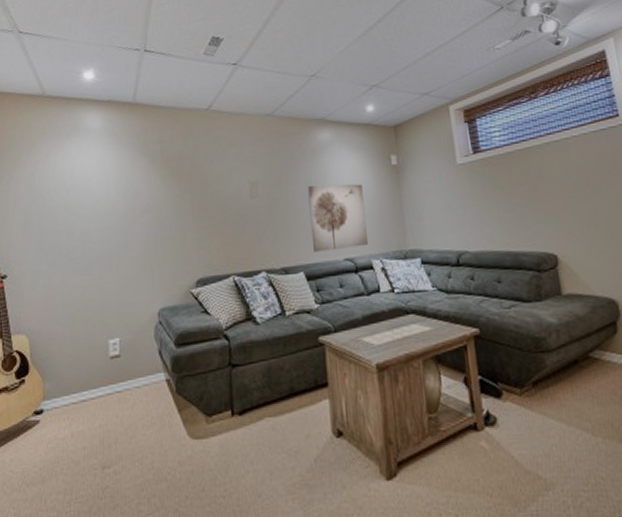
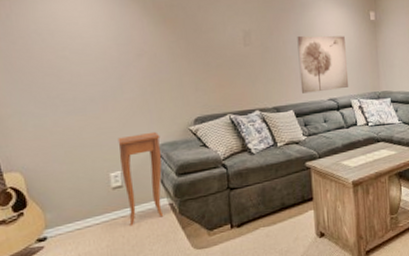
side table: none [119,294,161,404] -> present [117,131,164,227]

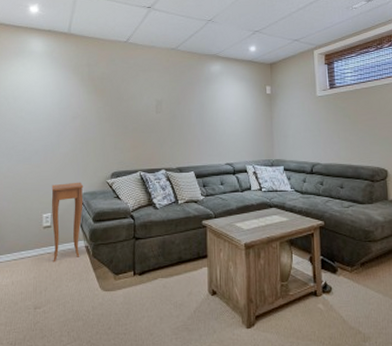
wall art: present [297,35,349,93] -> none [201,106,245,157]

